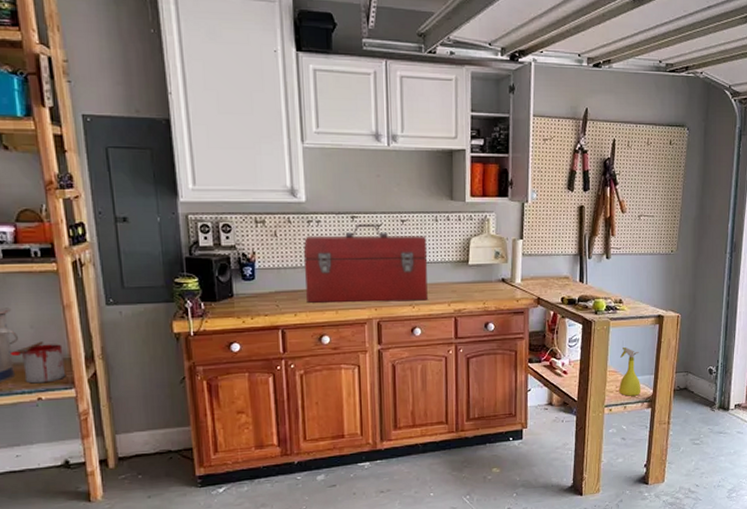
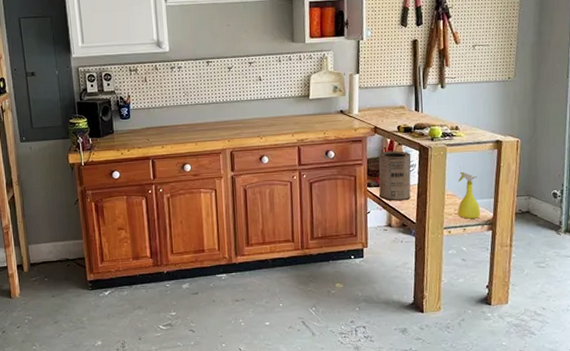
toolbox: present [303,224,428,303] -> none [168,67,274,137]
paint can: none [540,324,575,379] -> present [378,151,412,202]

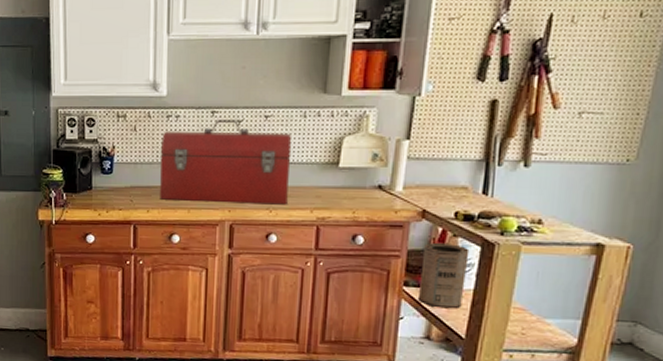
toolbox: none [168,67,274,137] -> present [160,119,292,205]
spray bottle: present [457,172,481,219] -> none [525,281,561,344]

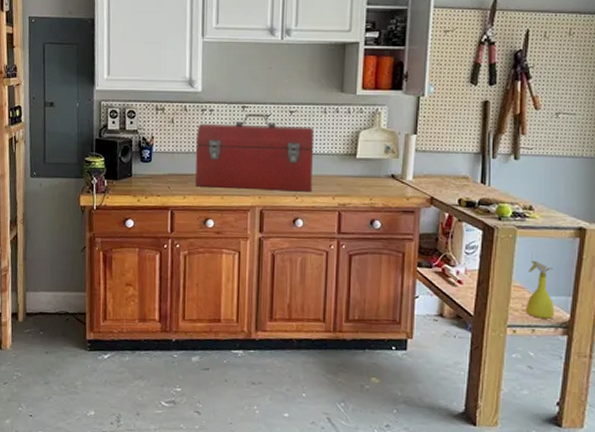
paint can: present [417,243,470,309] -> none [430,227,473,288]
spray bottle: none [525,281,561,344] -> present [525,261,555,319]

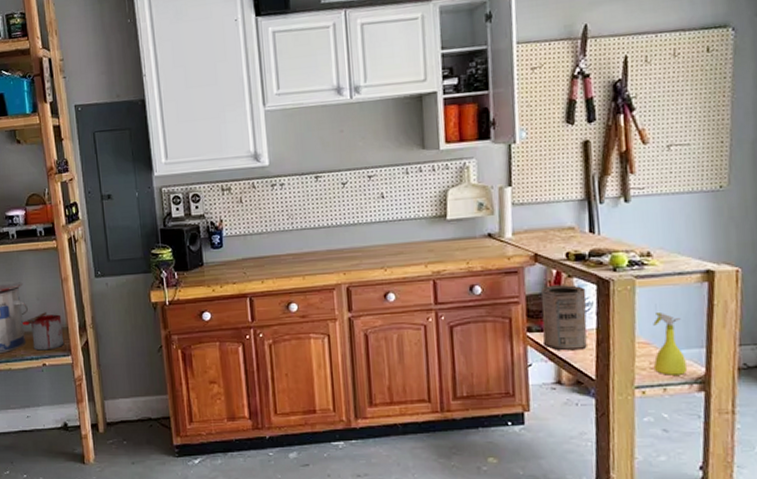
toolbox: present [195,114,315,192] -> none [268,182,401,269]
paint can: none [430,227,473,288] -> present [541,285,588,351]

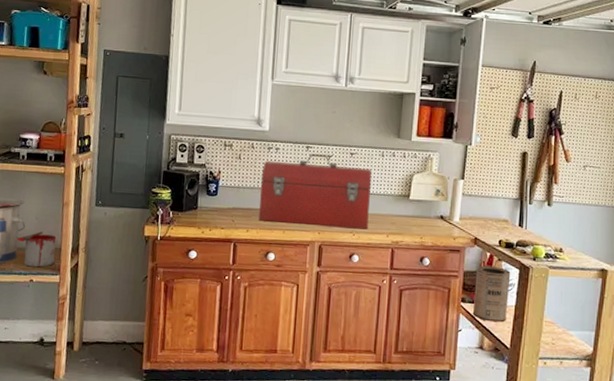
toolbox: none [268,182,401,269] -> present [259,154,372,230]
spray bottle: present [653,313,688,376] -> none [554,299,580,352]

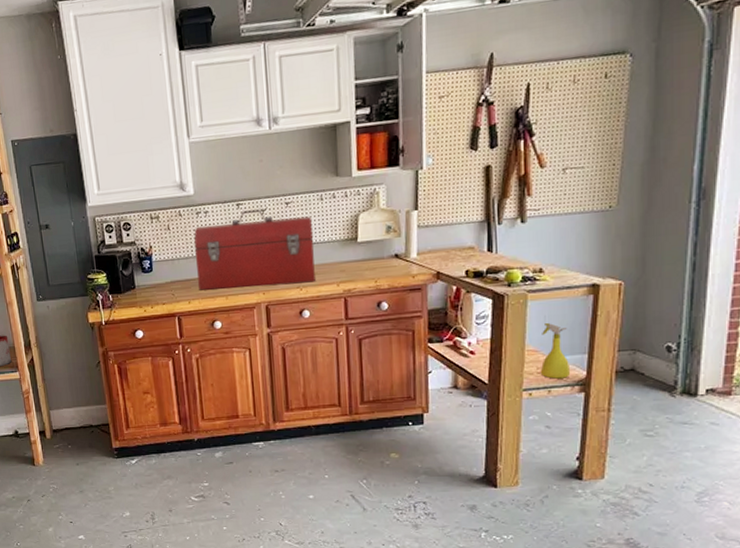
paint can: present [472,266,511,323] -> none [441,299,483,360]
spray bottle: none [554,299,580,352] -> present [540,323,571,379]

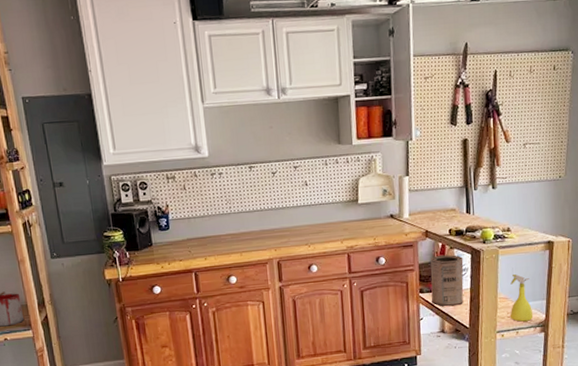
toolbox: present [193,209,315,290] -> none [209,172,322,247]
paint can: none [441,299,483,360] -> present [430,255,464,307]

